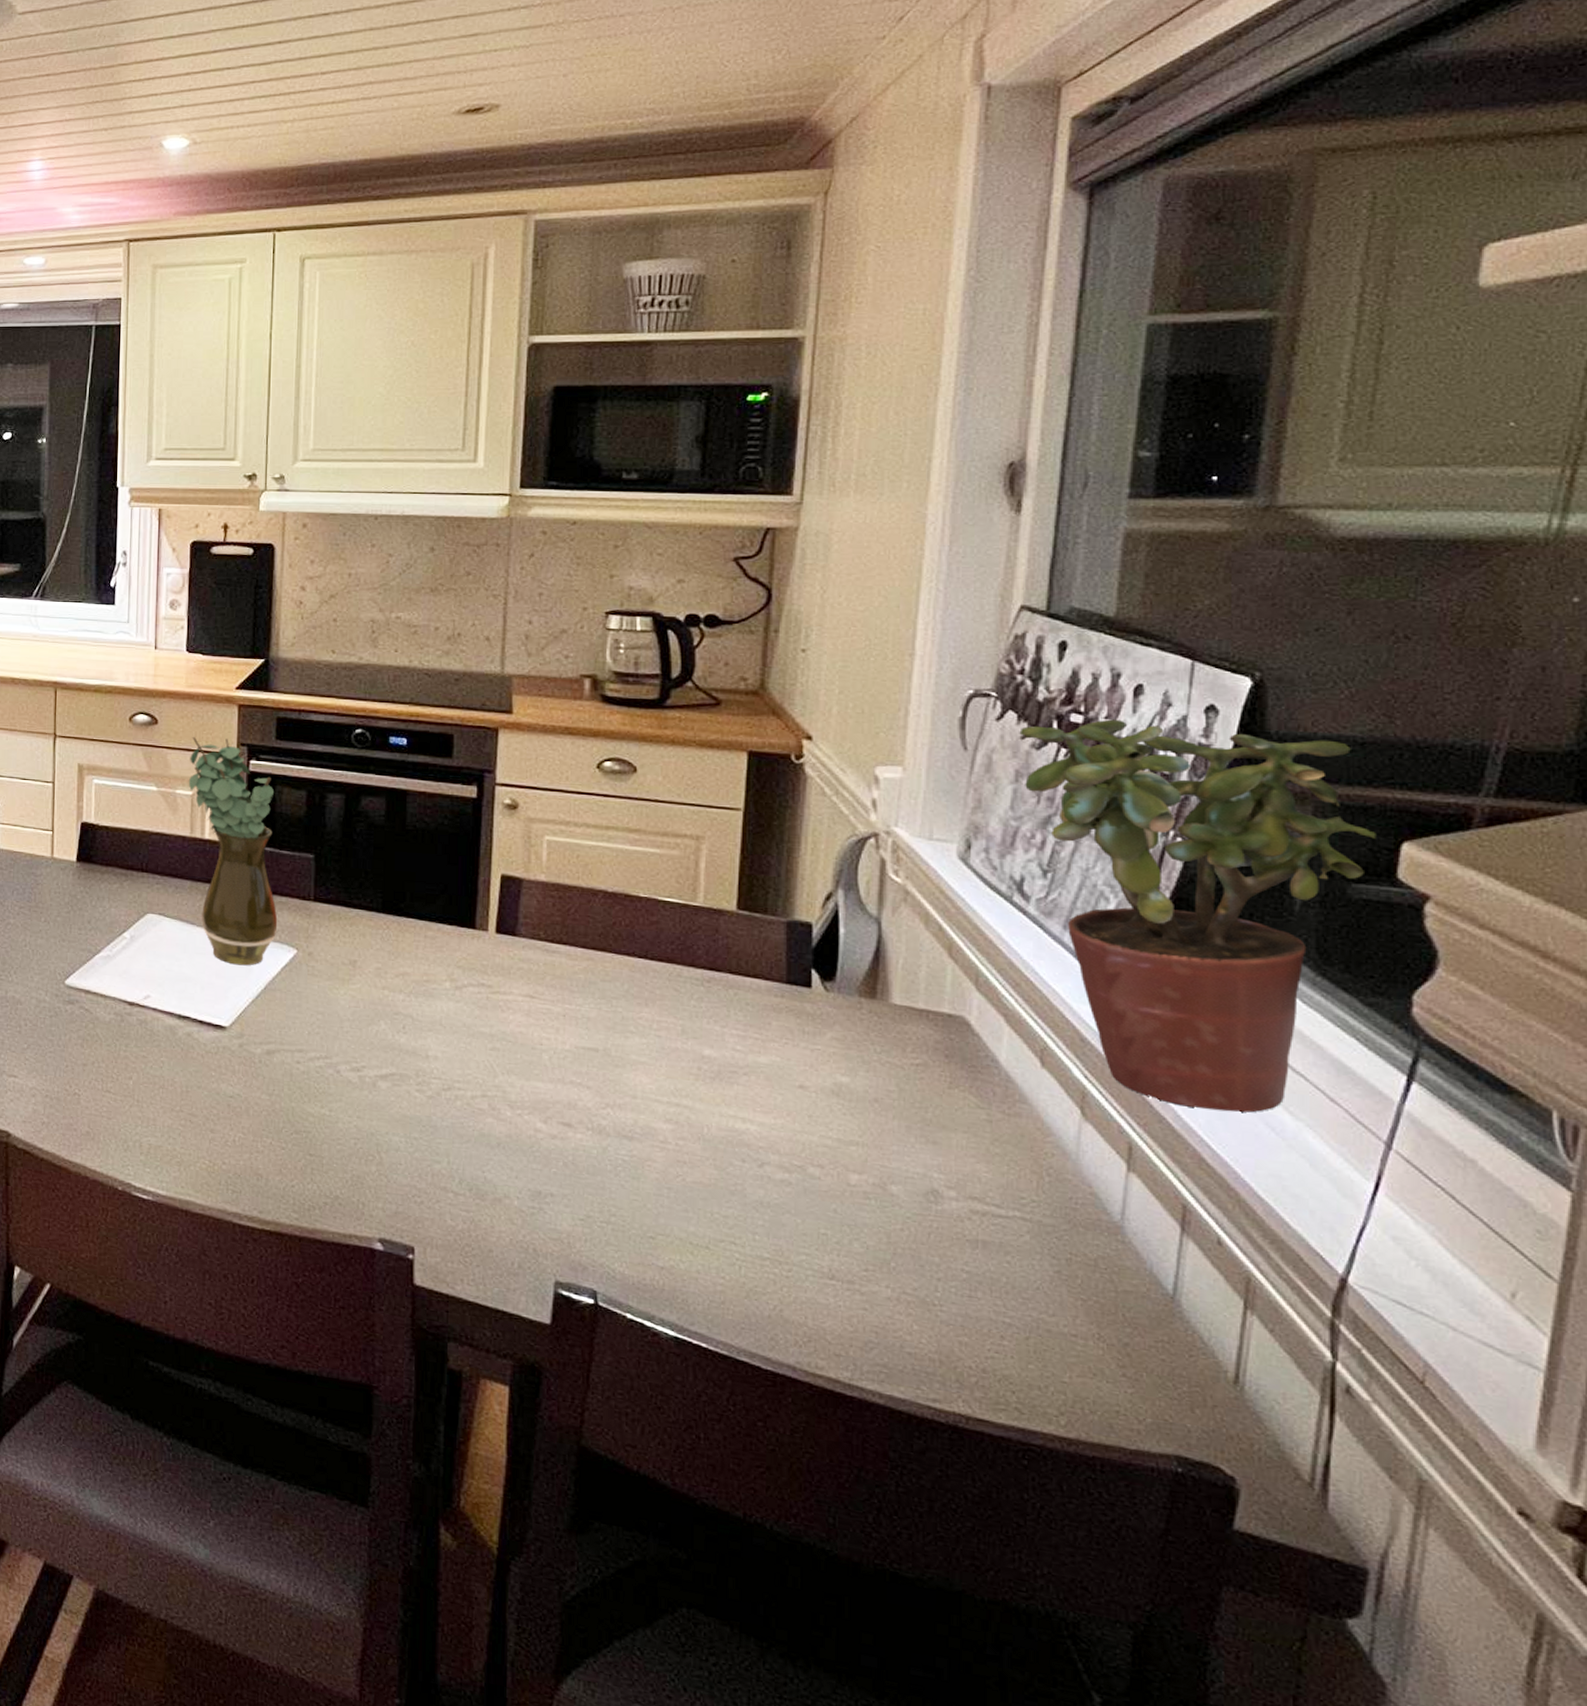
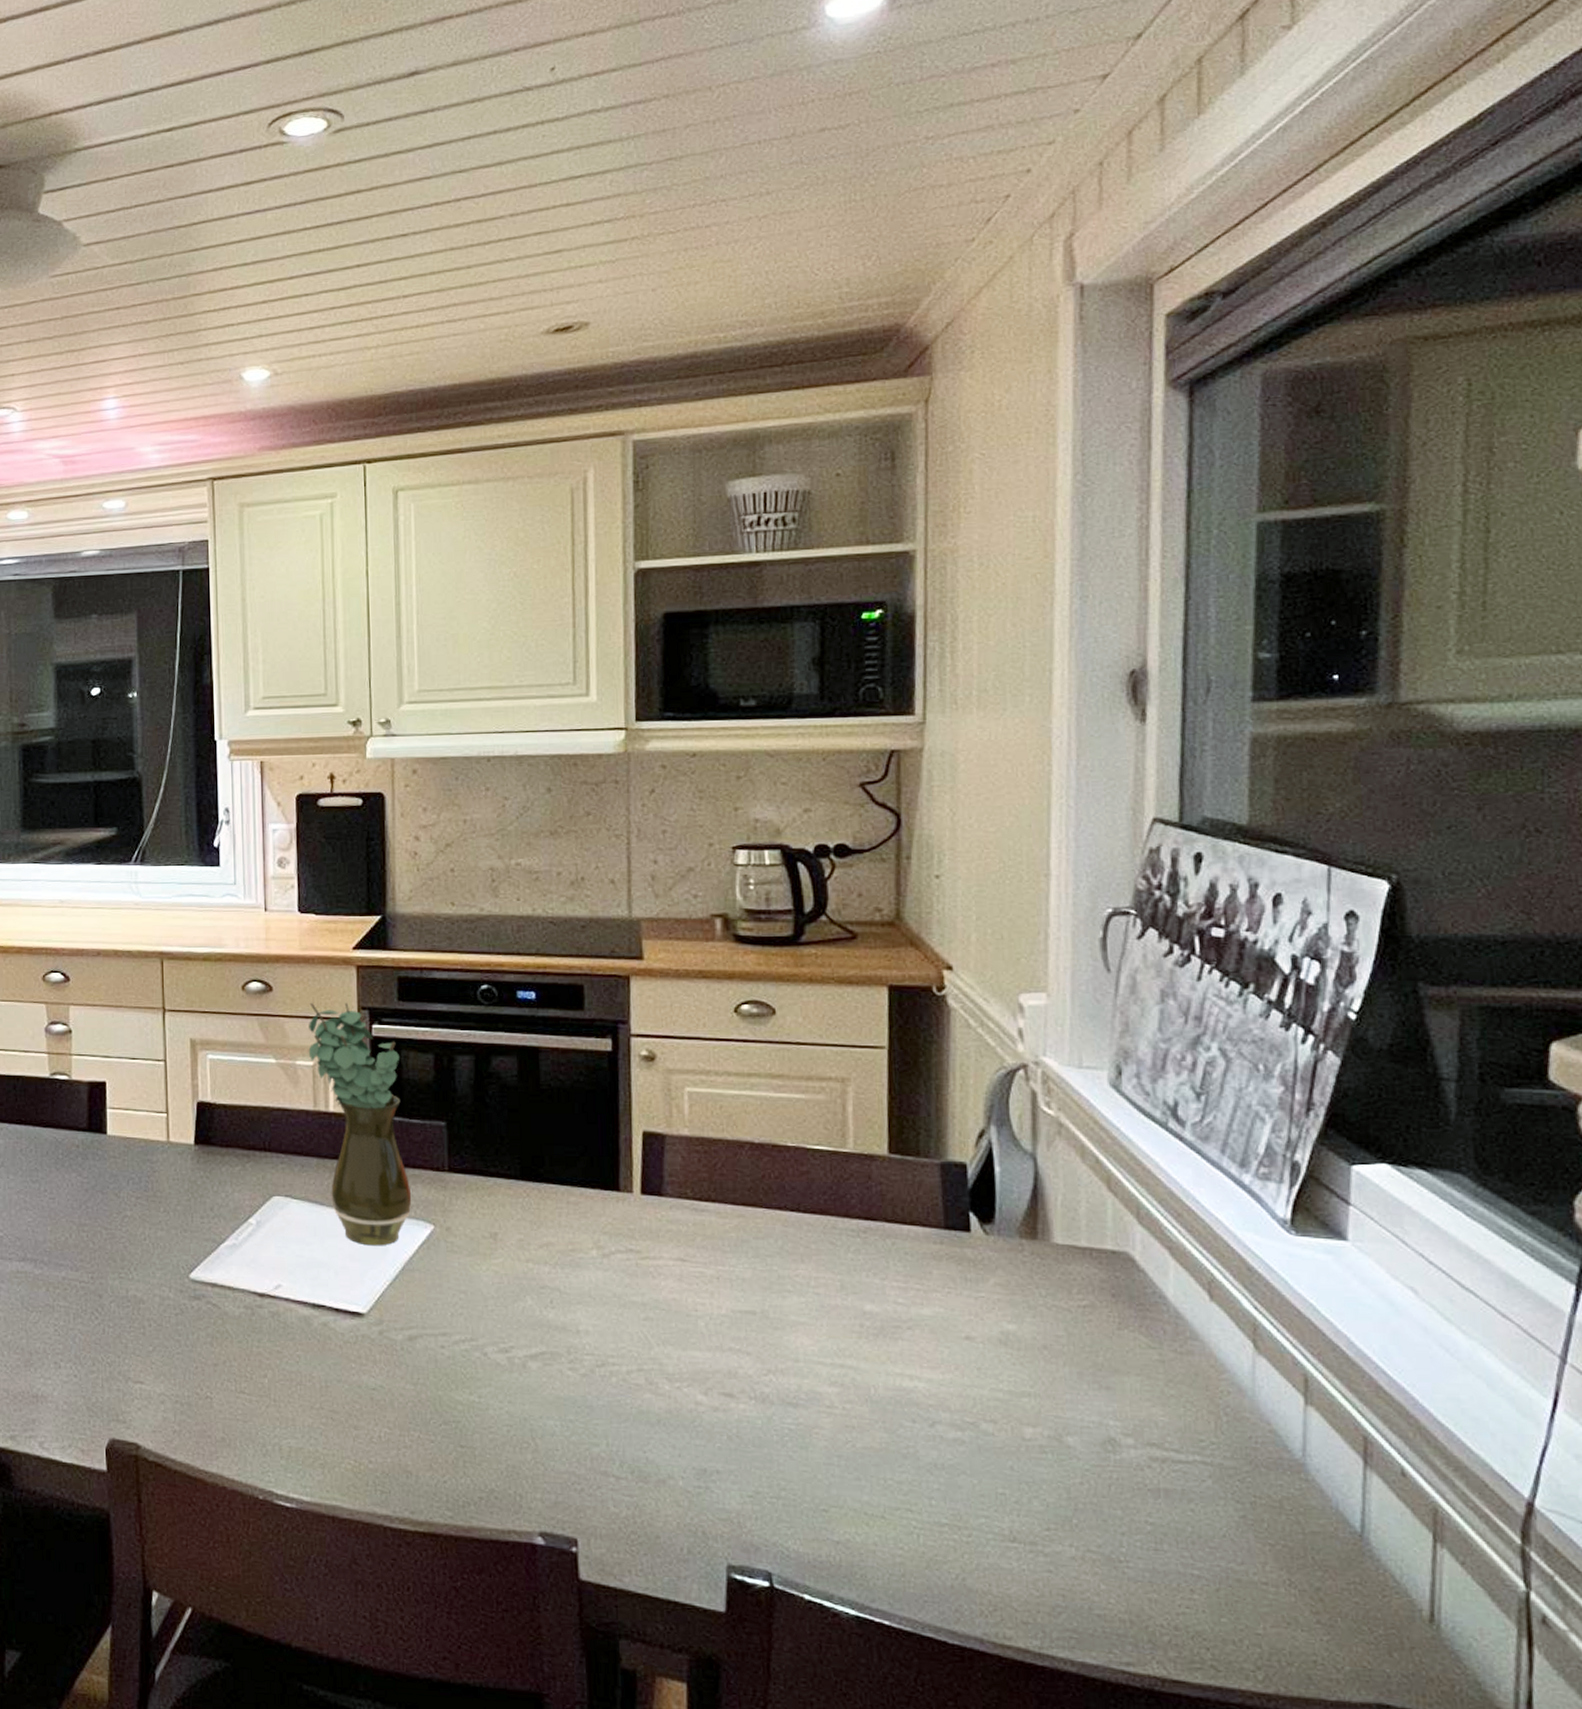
potted plant: present [1019,719,1376,1113] -> none [1161,931,1525,1335]

